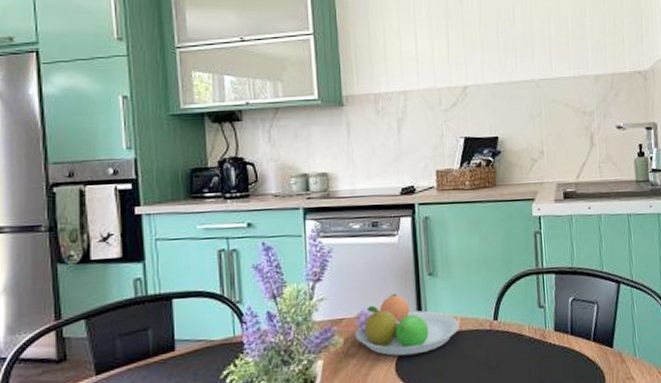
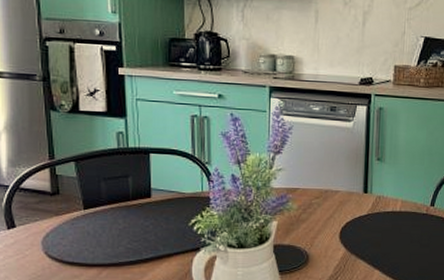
fruit bowl: present [354,294,460,356] -> none [307,173,400,227]

